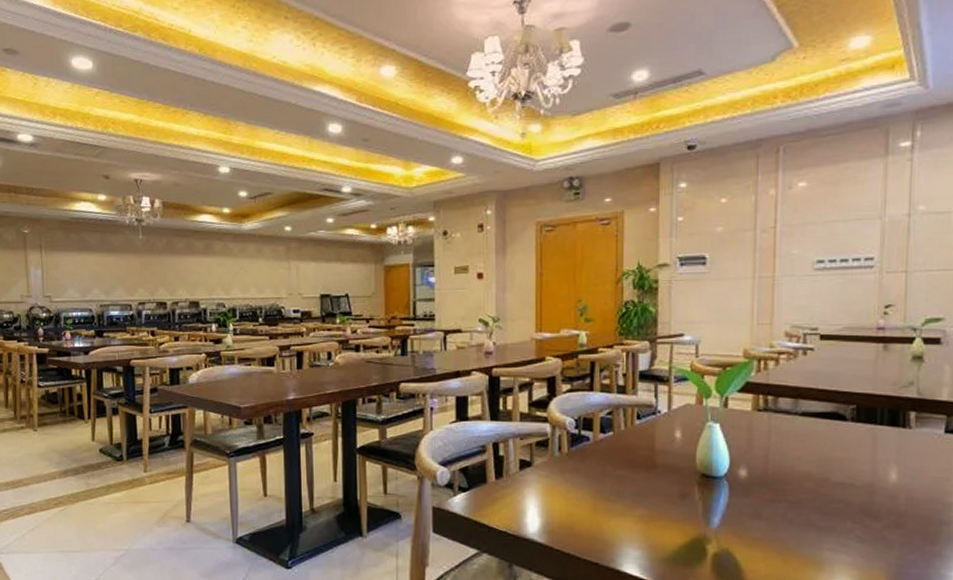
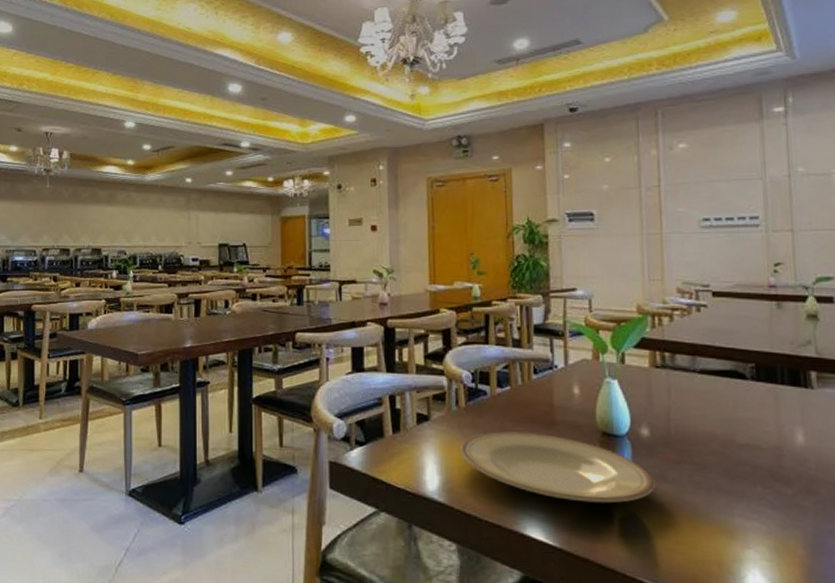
plate: none [561,475,749,541] -> present [460,431,655,504]

